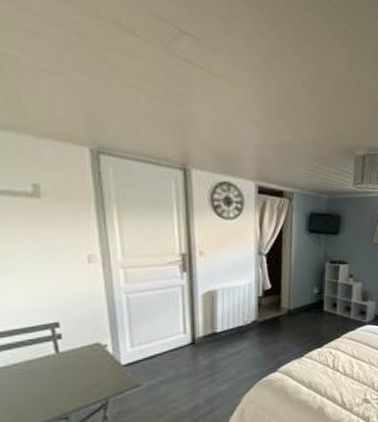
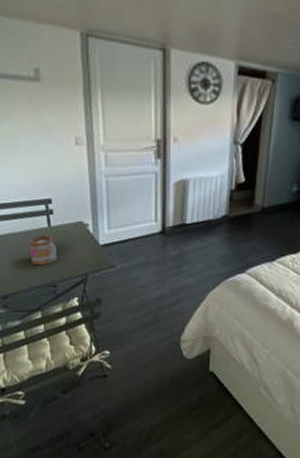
mug: none [30,362,68,399] -> present [29,235,57,266]

